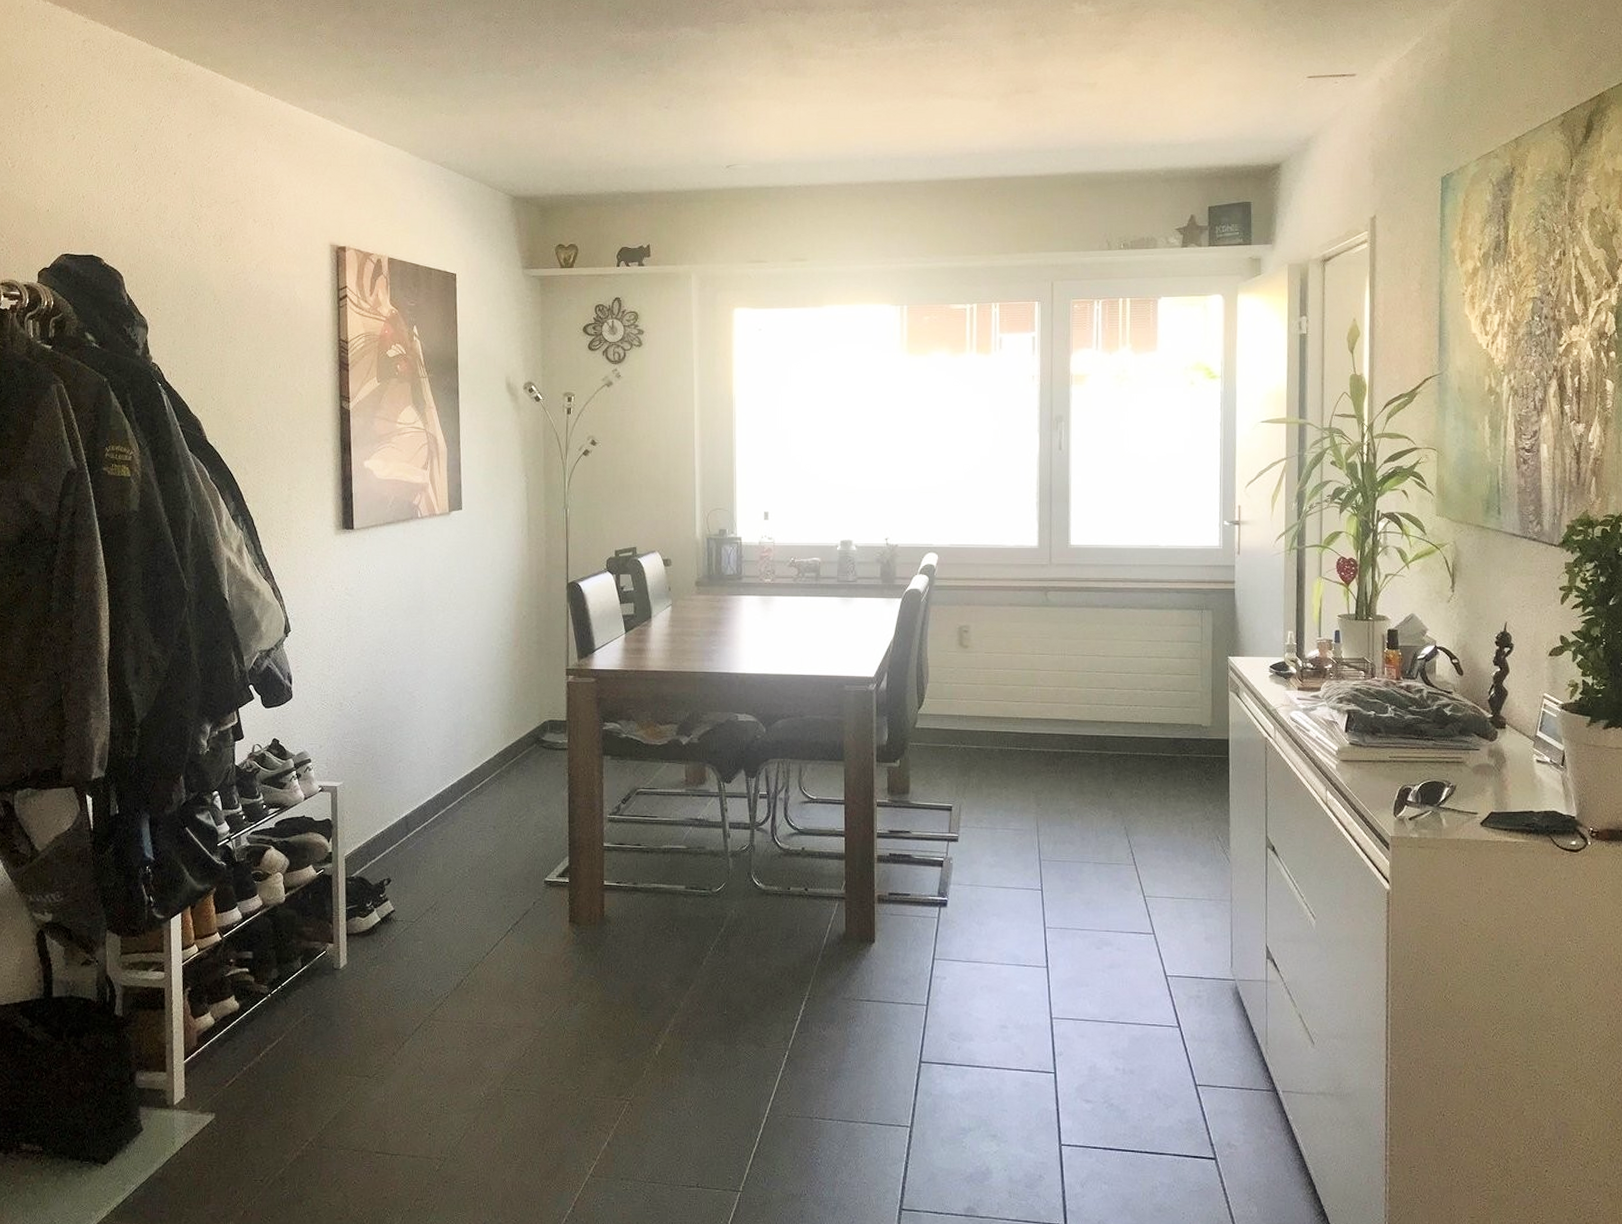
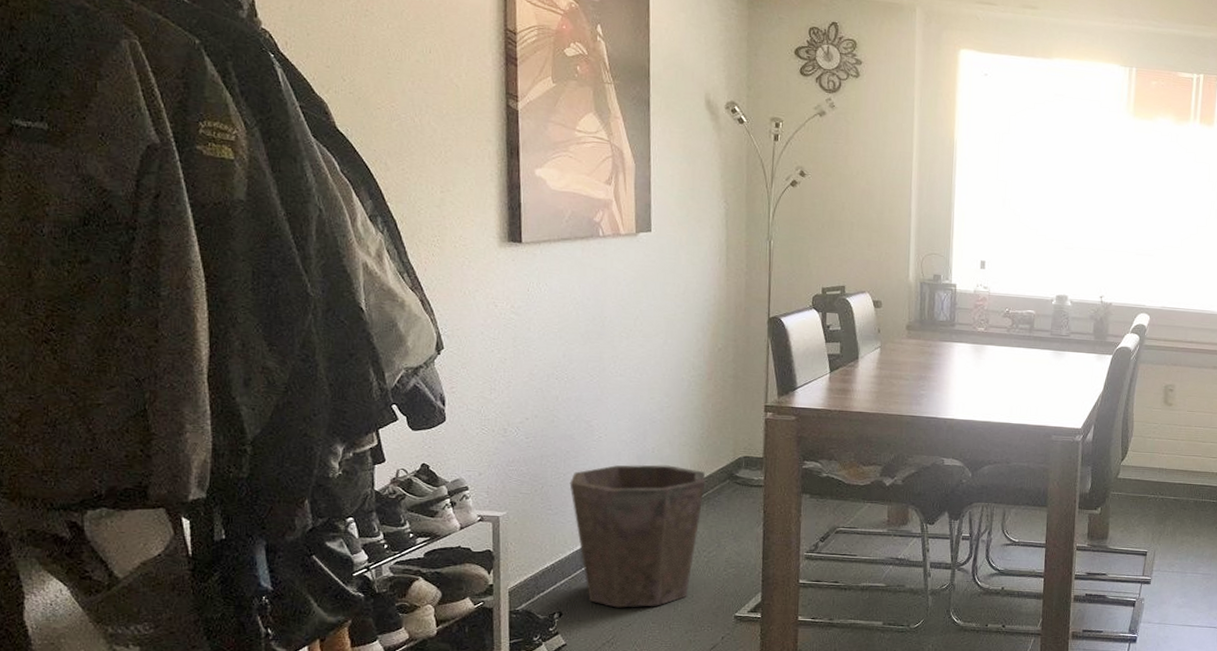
waste bin: none [396,732,515,874] -> present [569,464,706,608]

